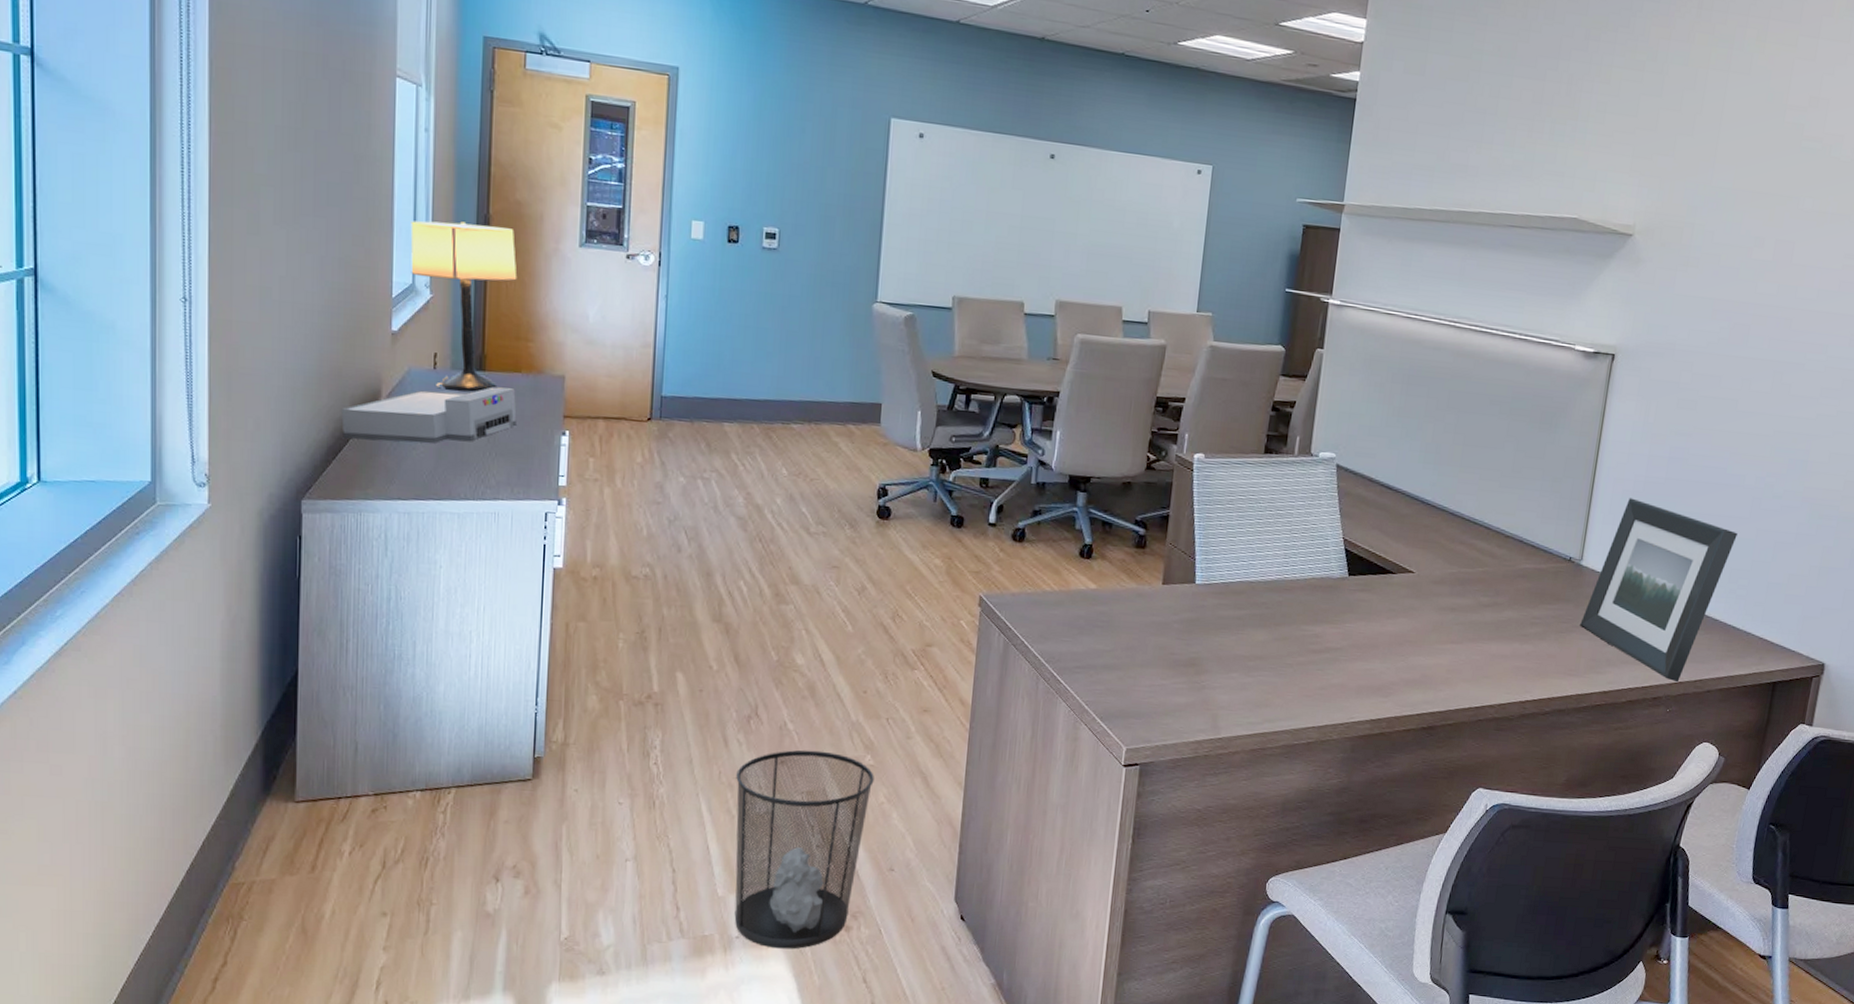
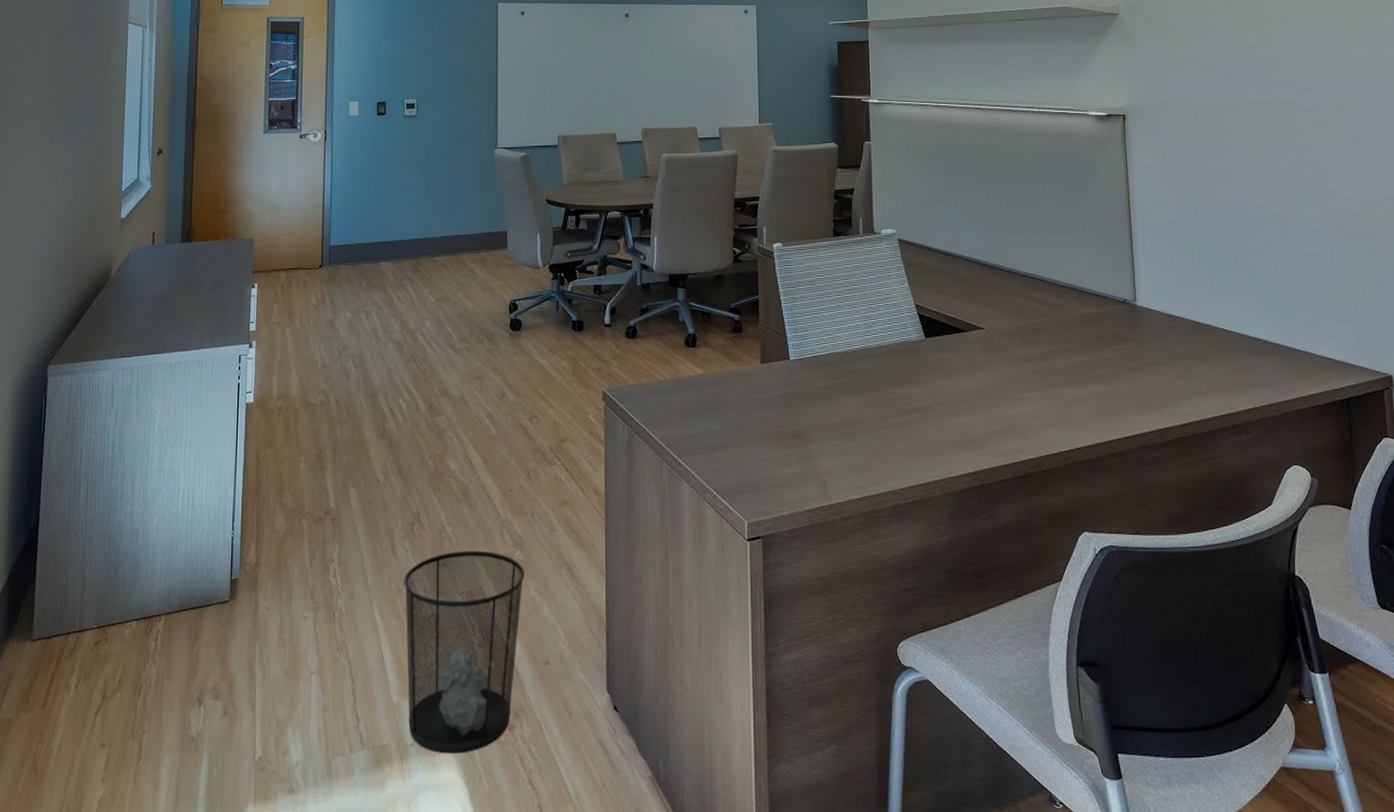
architectural model: present [341,387,517,443] -> none [81,254,216,310]
table lamp: present [410,221,518,391] -> none [136,125,217,261]
picture frame: present [1580,498,1738,681] -> none [1147,239,1276,407]

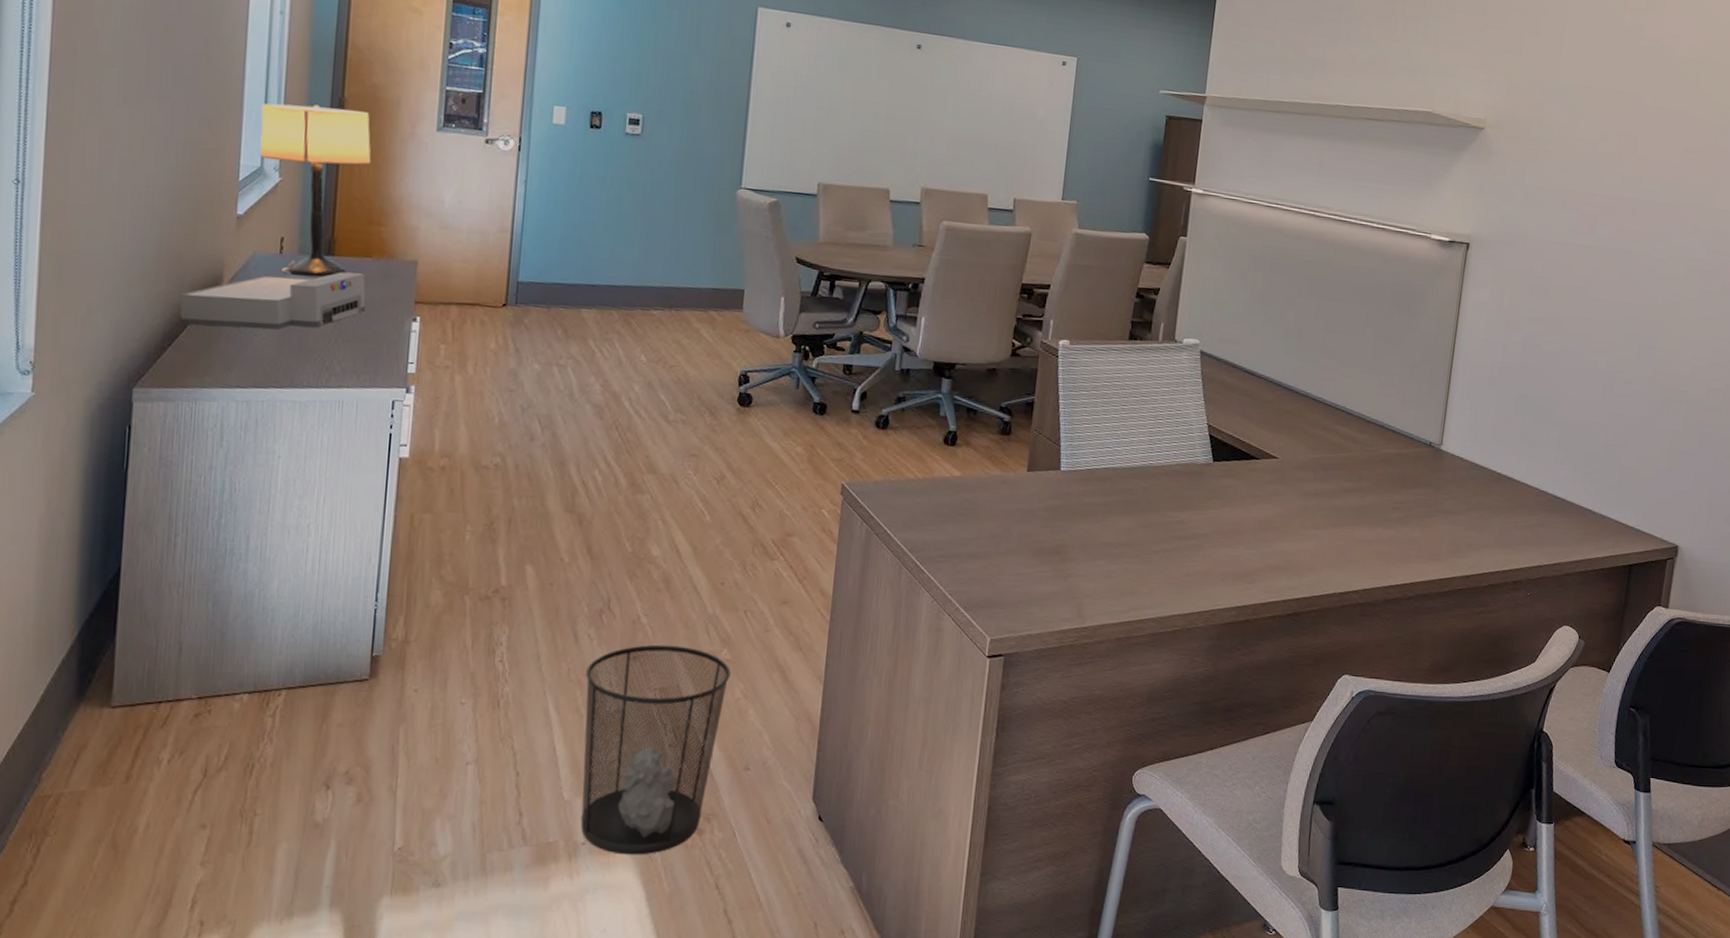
architectural model: none [81,254,216,310] -> present [179,272,366,330]
table lamp: none [136,125,217,261] -> present [259,103,372,276]

